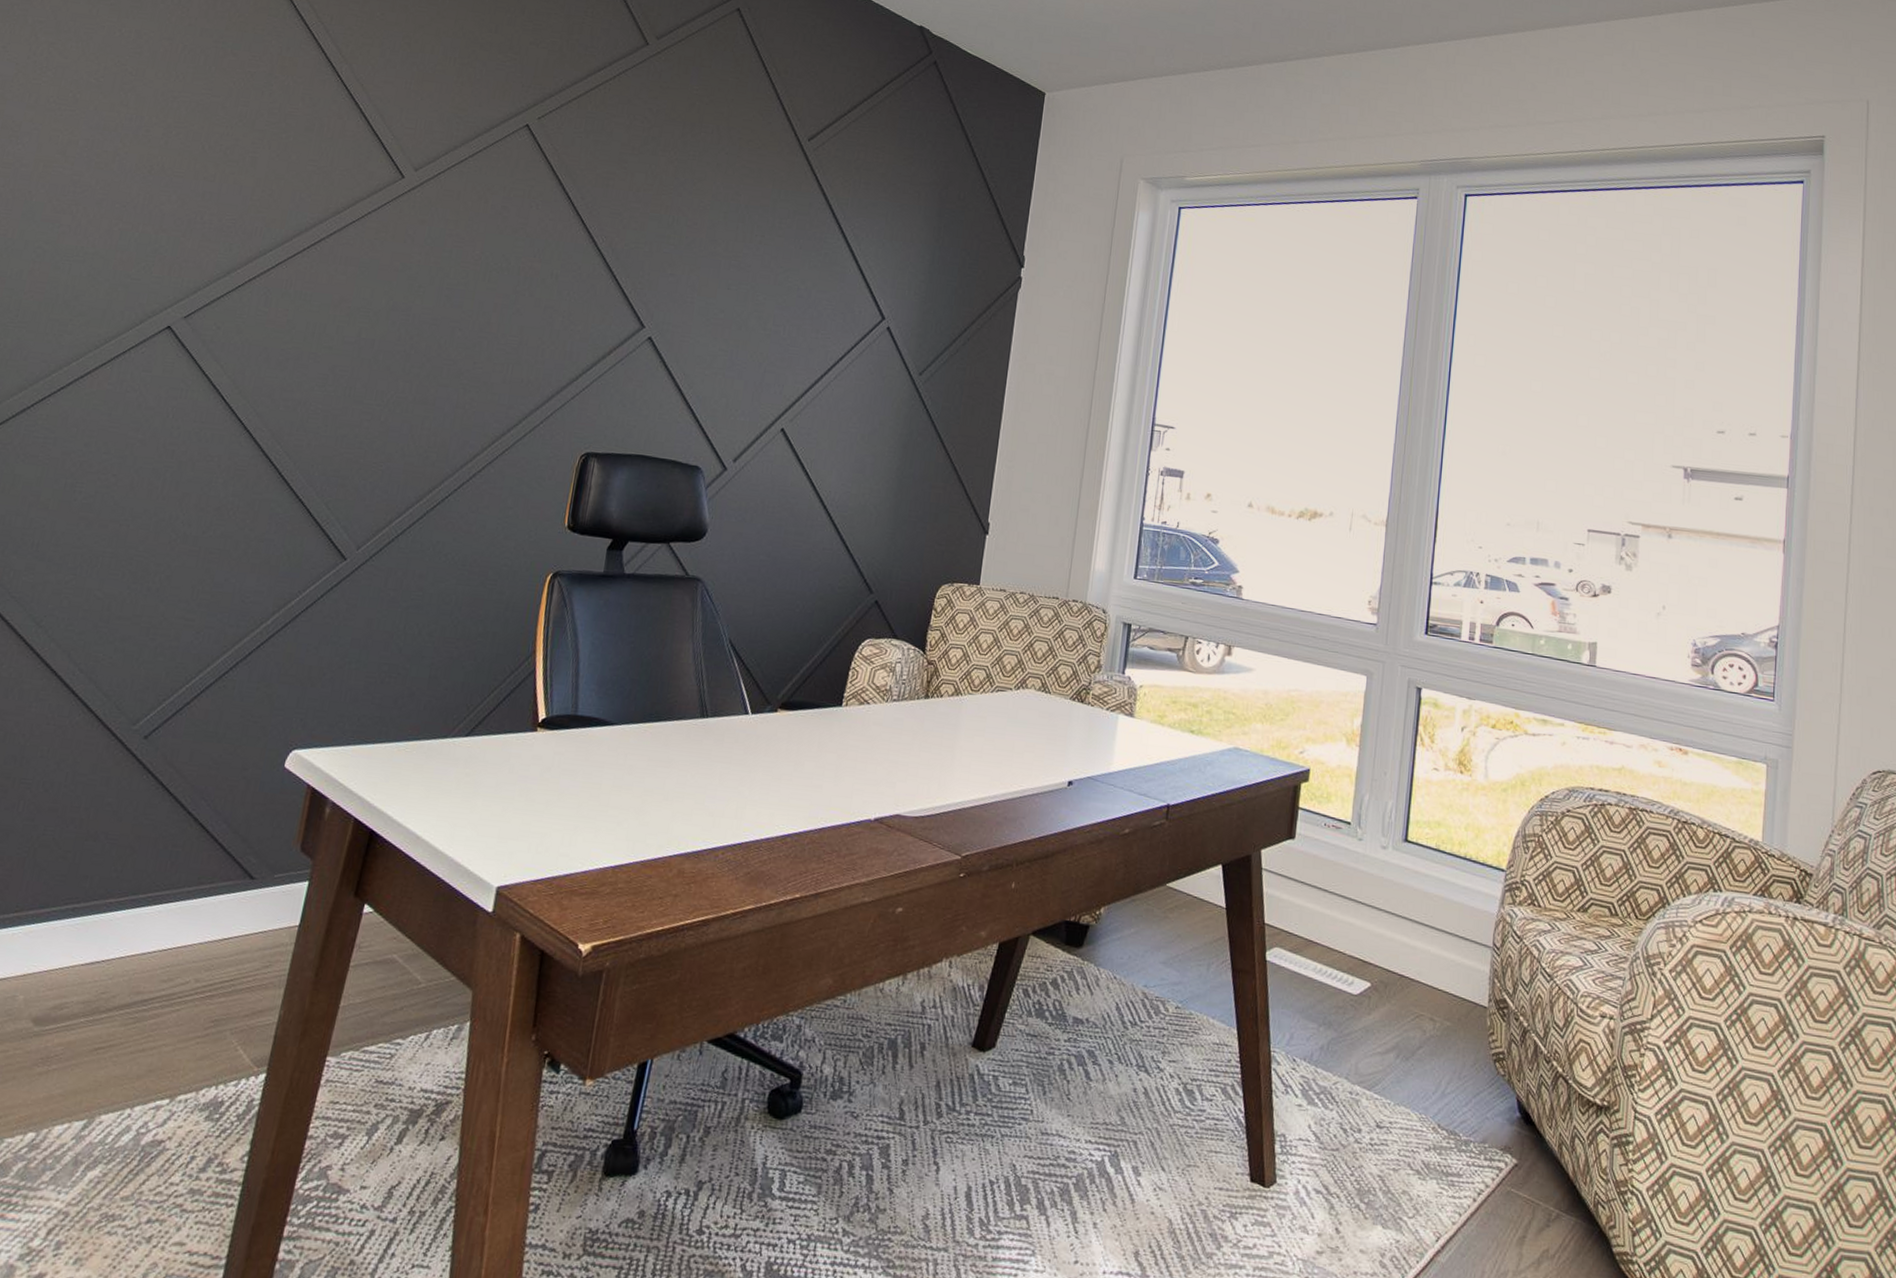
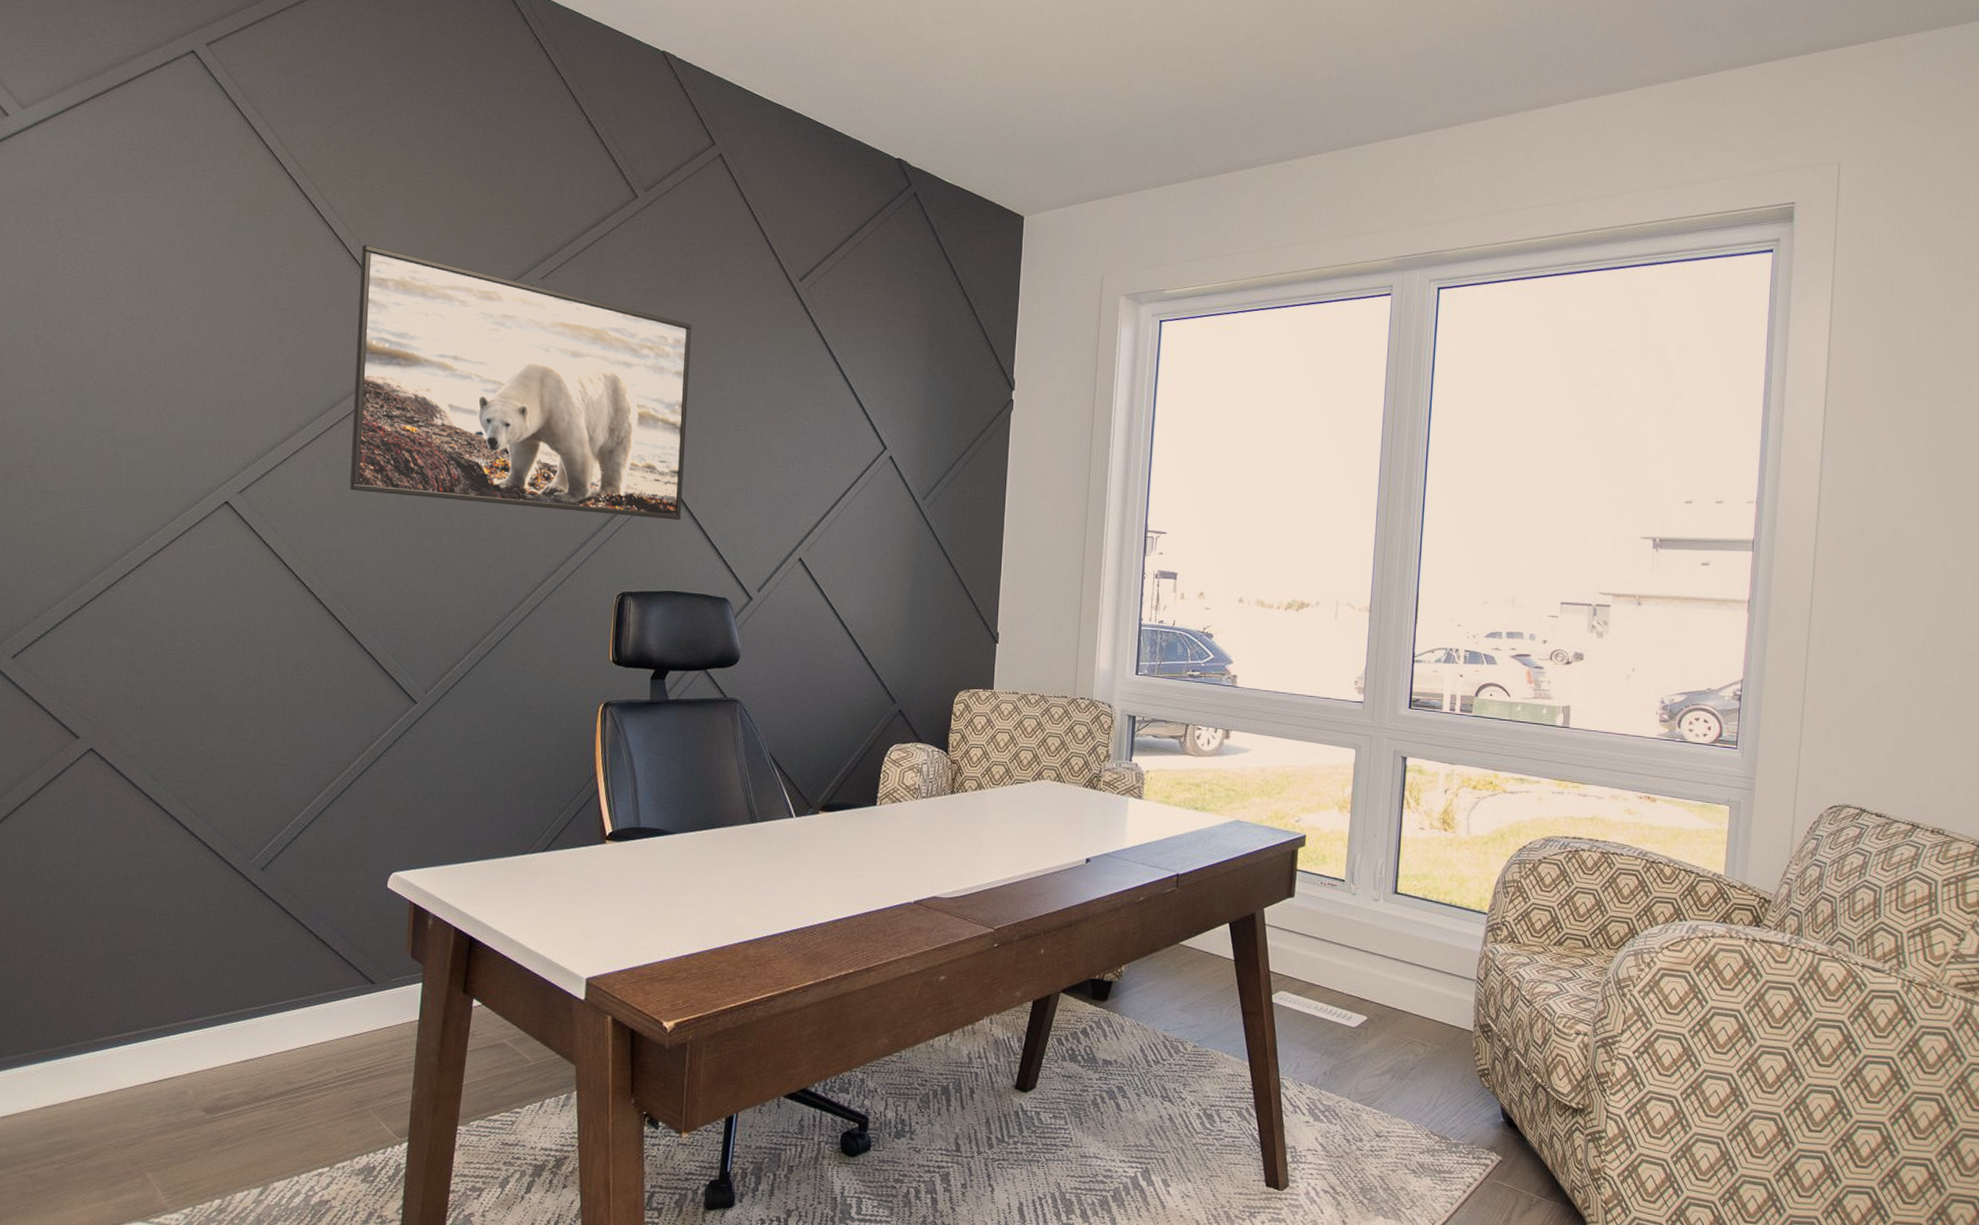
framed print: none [304,70,691,380] -> present [349,244,692,520]

